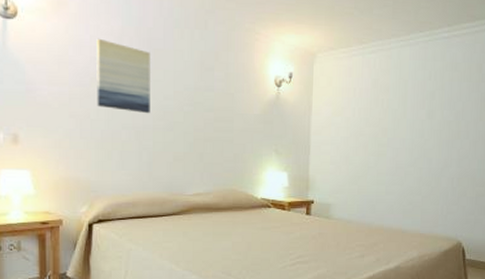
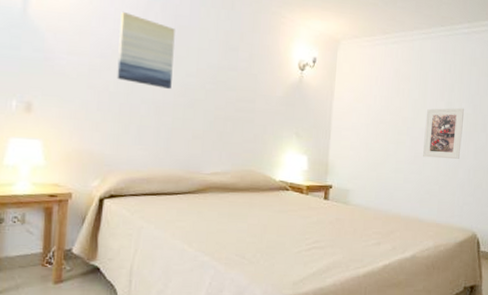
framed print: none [405,115,446,169] -> present [423,107,464,159]

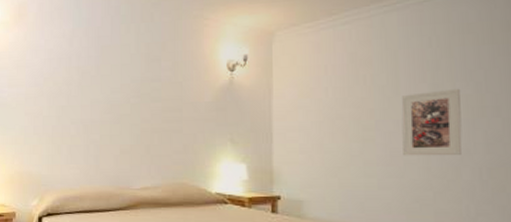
wall art: present [117,11,175,90] -> none [49,41,98,108]

